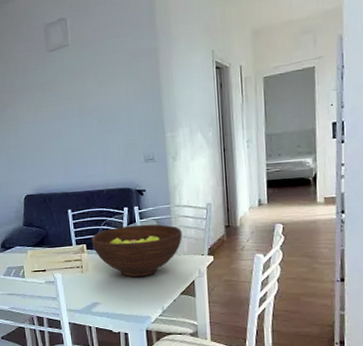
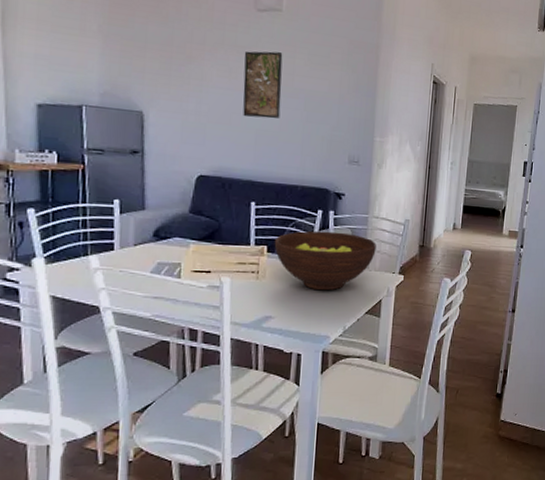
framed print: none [44,81,80,142] -> present [243,51,283,119]

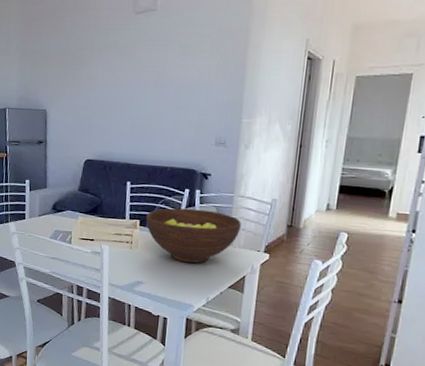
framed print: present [243,51,283,119] -> none [122,48,157,108]

